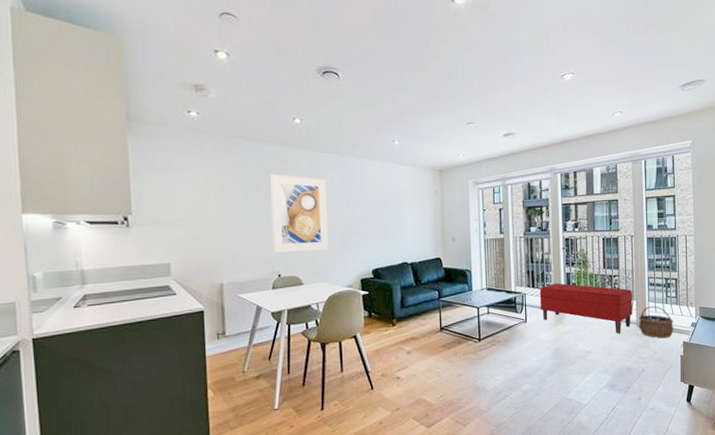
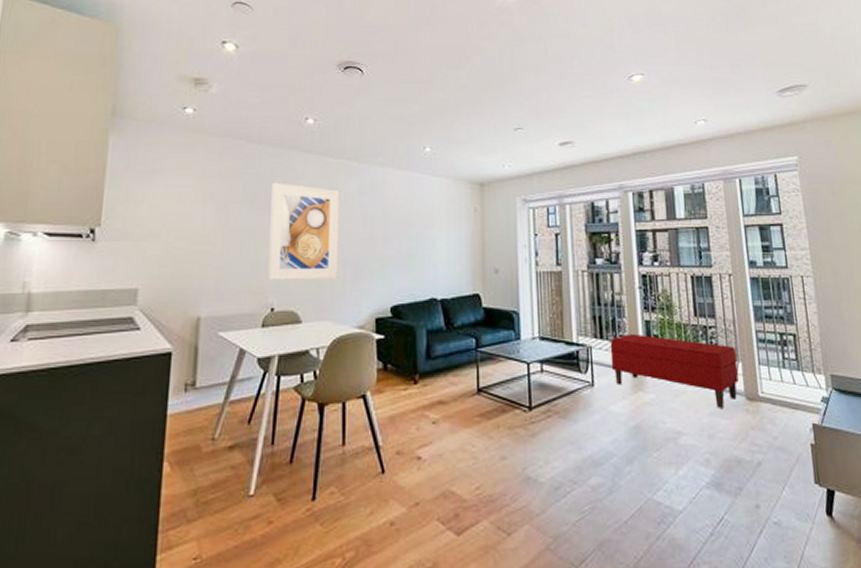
wicker basket: present [639,306,673,339] -> none [748,371,797,418]

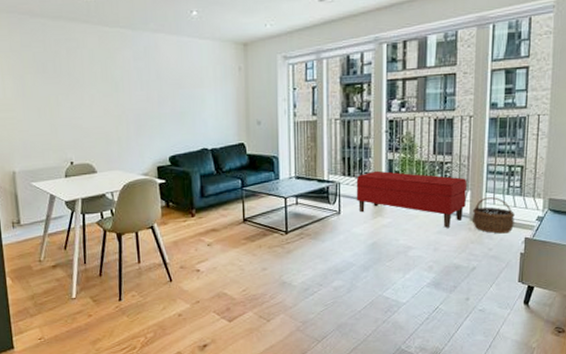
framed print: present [268,182,340,280] -> none [56,53,123,139]
wicker basket: none [748,371,797,418] -> present [473,197,515,234]

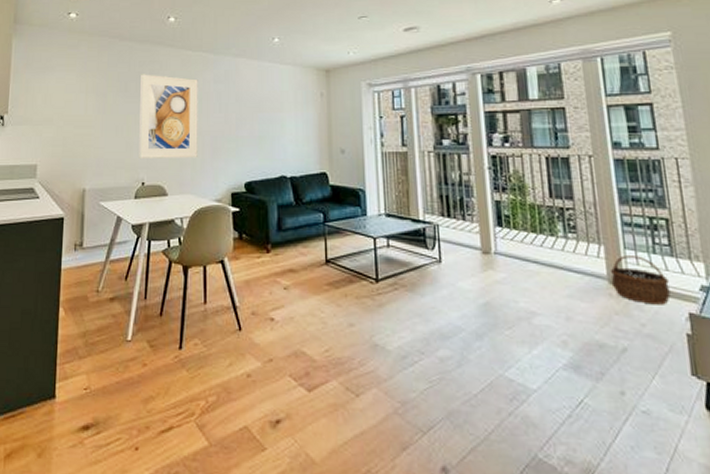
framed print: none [56,53,123,139] -> present [139,74,198,158]
bench: present [356,170,468,228] -> none [457,213,600,291]

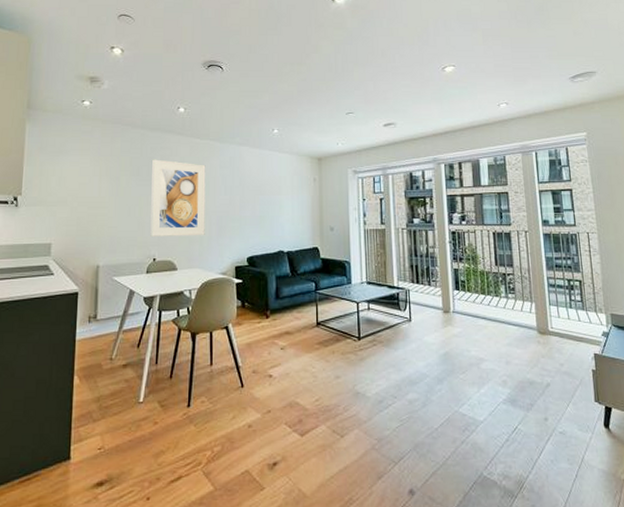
wicker basket: present [611,255,671,305] -> none [539,310,581,348]

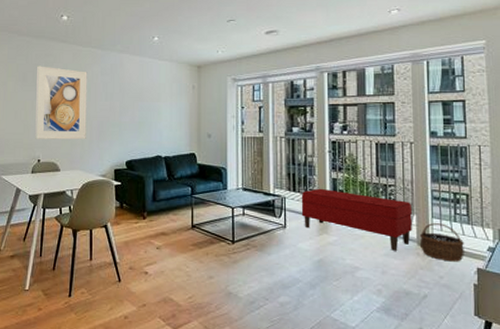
bench: none [424,279,532,340] -> present [301,188,413,251]
wicker basket: none [539,310,581,348] -> present [420,223,464,262]

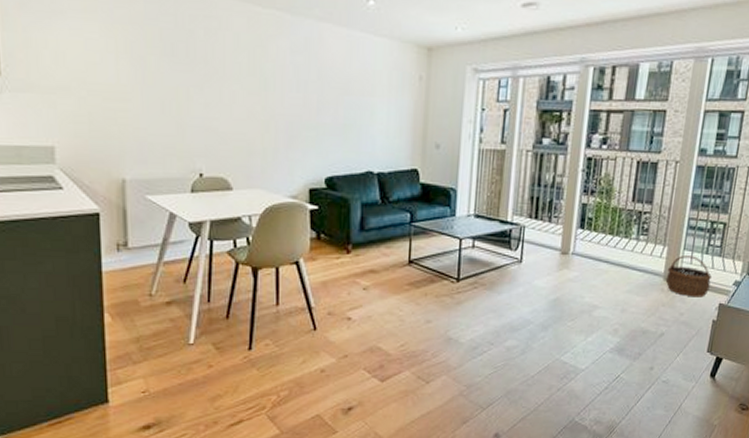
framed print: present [35,66,88,140] -> none [191,33,270,147]
bench: present [301,188,413,251] -> none [541,215,665,287]

